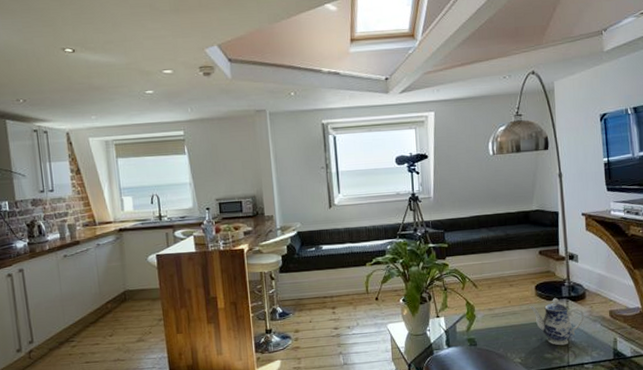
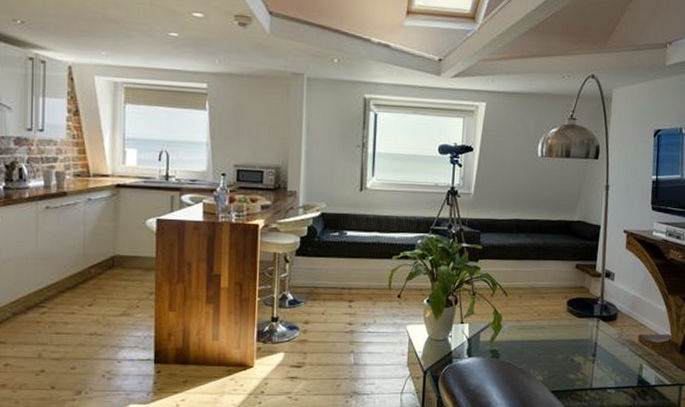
teapot: present [530,297,585,346] -> none [559,315,614,367]

